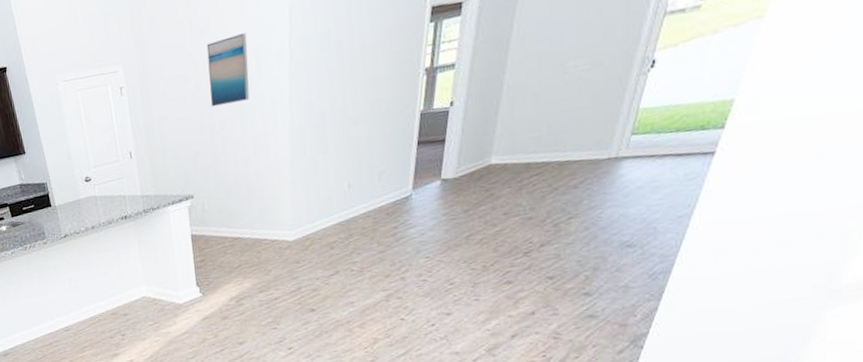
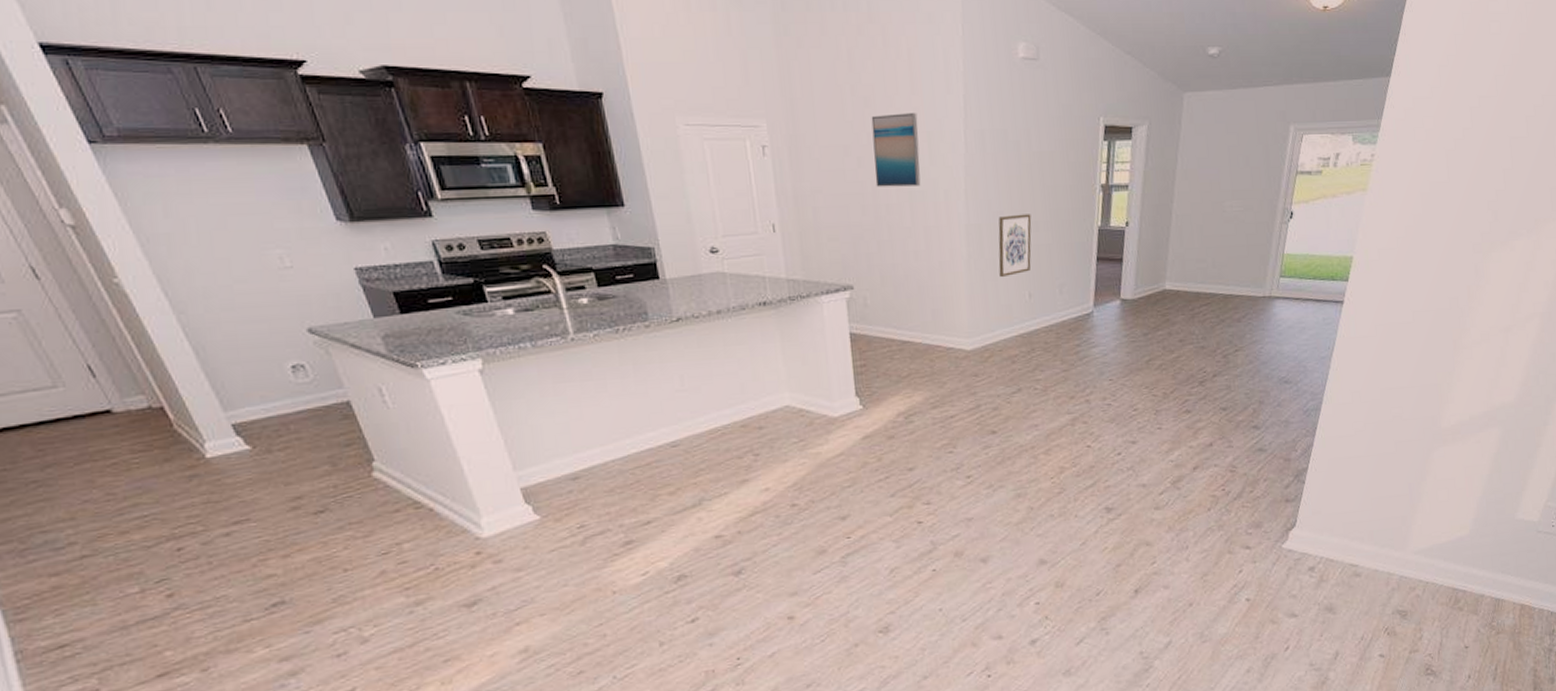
wall art: none [320,109,353,173] -> present [998,214,1032,278]

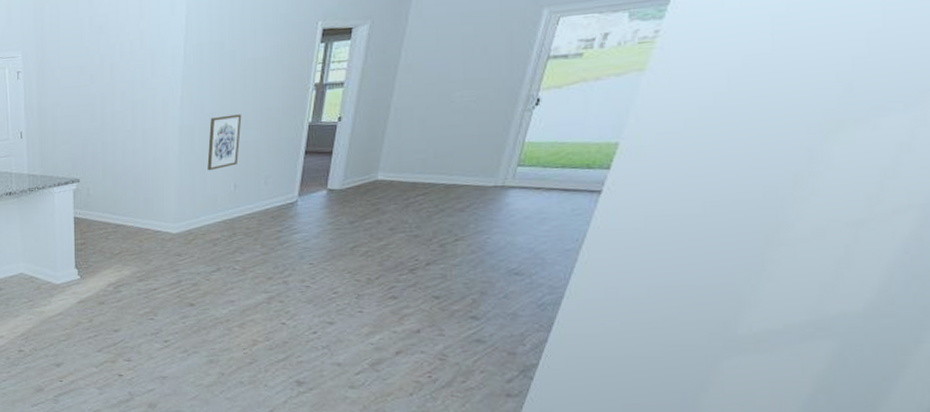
wall art: present [871,113,921,187] -> none [104,35,144,99]

